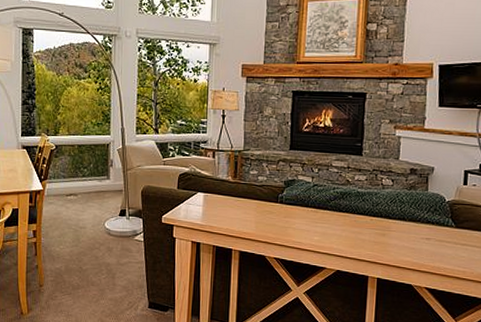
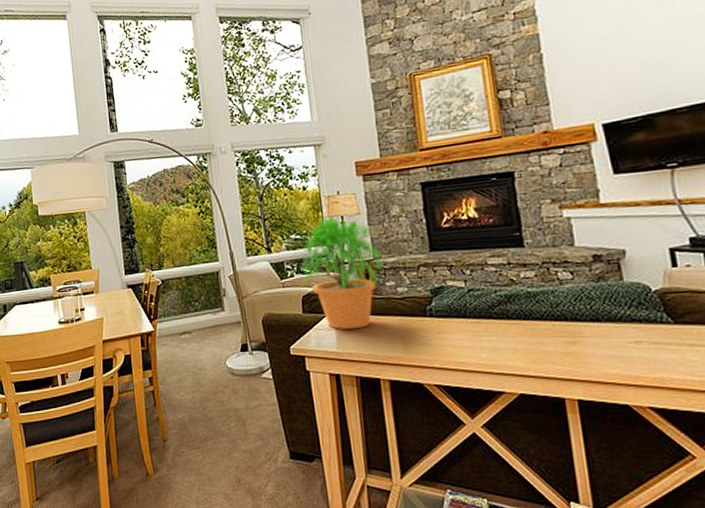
potted plant: none [180,108,251,206] -> present [297,216,383,330]

